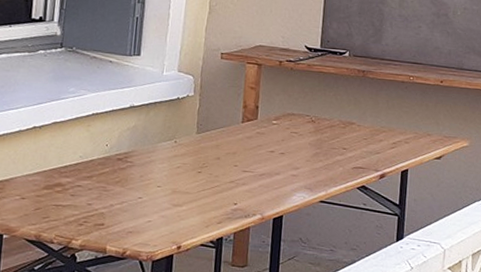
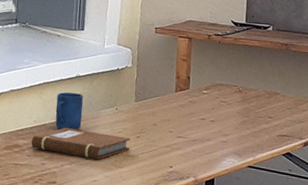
notebook: none [76,163,191,197] -> present [31,127,131,159]
mug: none [105,124,138,166] -> present [55,92,83,130]

